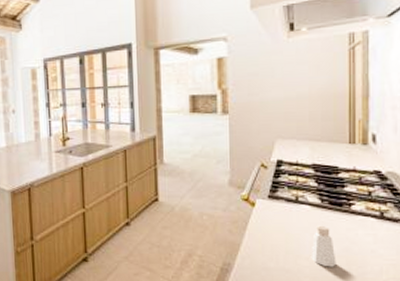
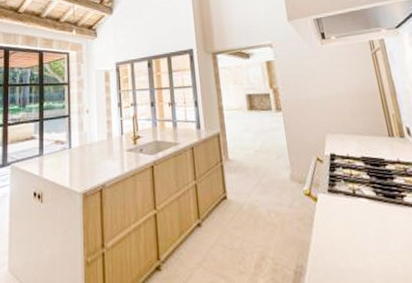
pepper shaker: present [311,225,336,267] -> none [375,219,403,265]

